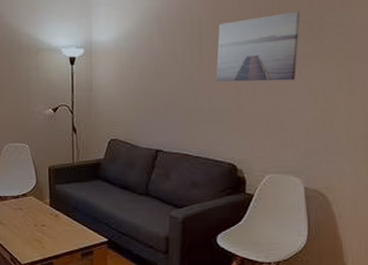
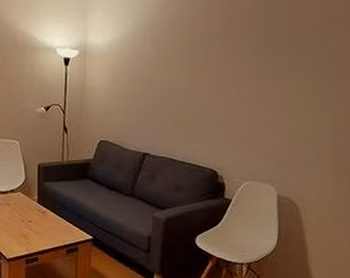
wall art: present [216,11,301,82] -> none [203,30,283,95]

